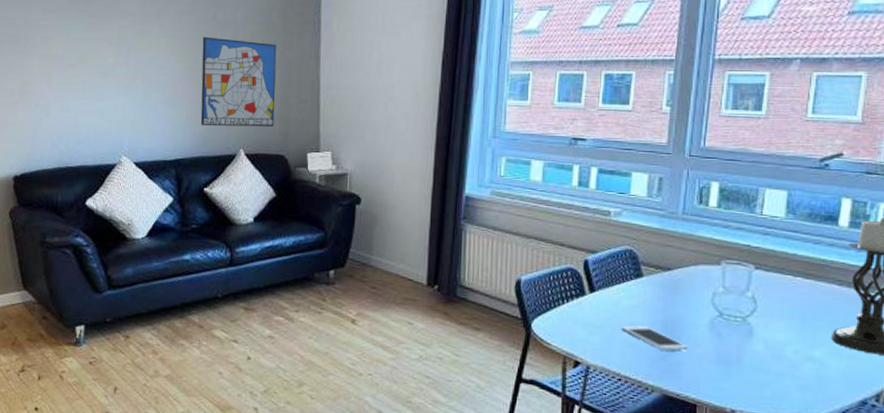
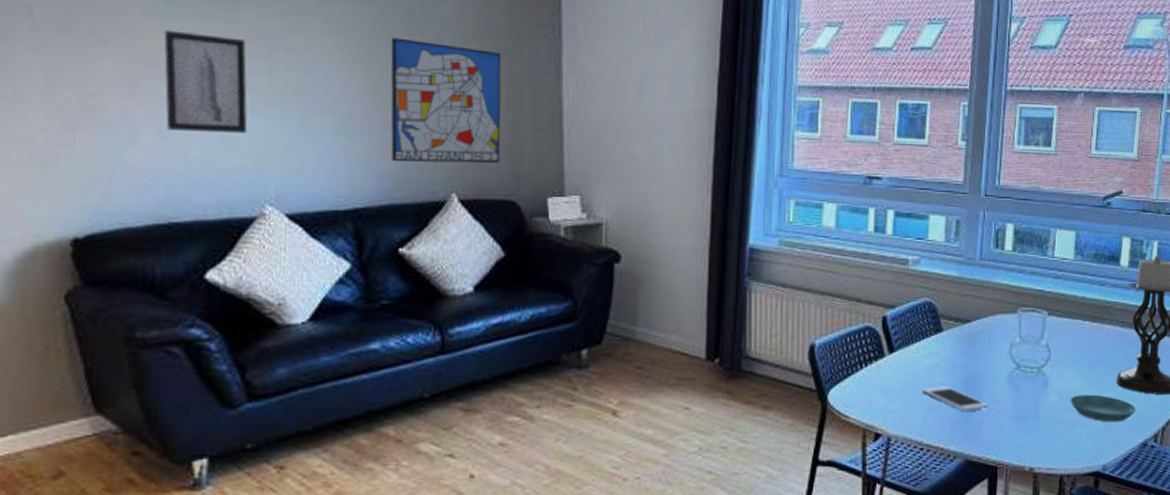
wall art: none [66,39,113,107] -> present [164,30,248,133]
saucer: none [777,346,854,378] -> present [1070,394,1136,423]

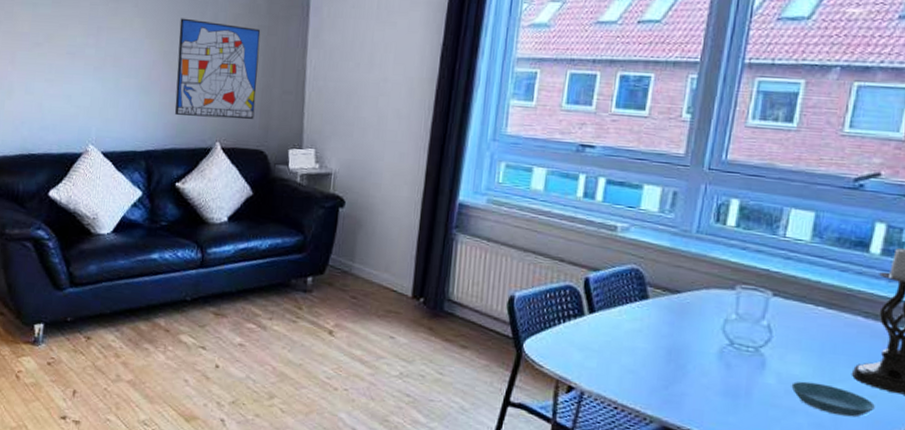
wall art: present [164,30,248,133] -> none [31,15,83,91]
cell phone: present [923,386,988,411] -> none [622,351,693,380]

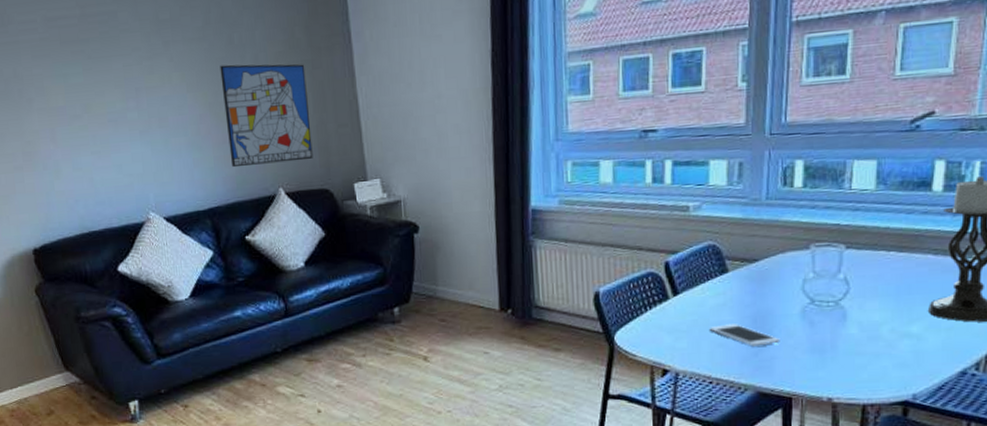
cell phone: none [622,351,693,380] -> present [710,324,780,347]
saucer: present [791,381,875,417] -> none [873,325,953,352]

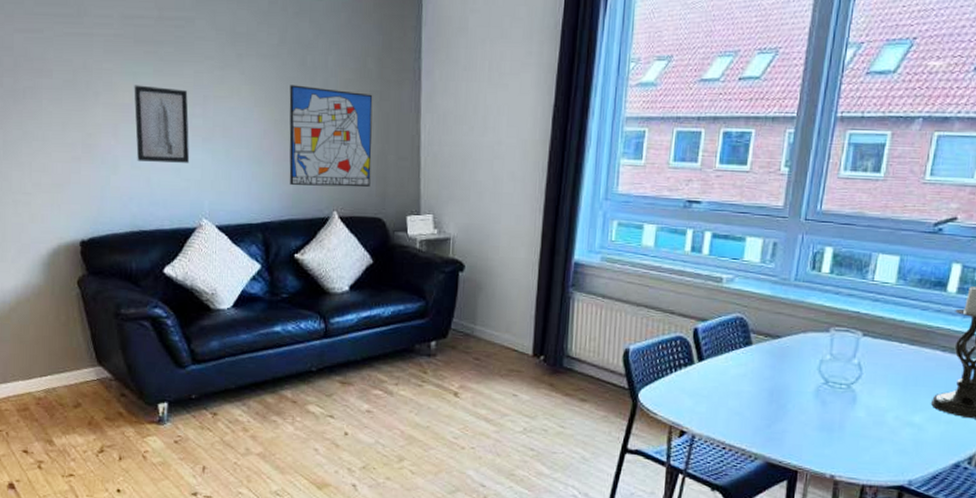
wall art: none [65,85,130,163] -> present [134,85,190,163]
cell phone: present [710,324,780,347] -> none [729,394,793,419]

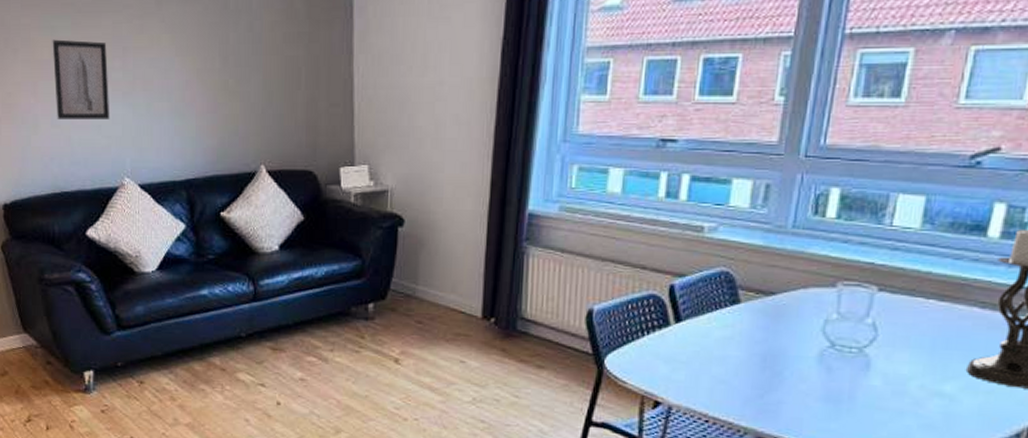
wall art: present [289,84,373,187] -> none [212,30,301,139]

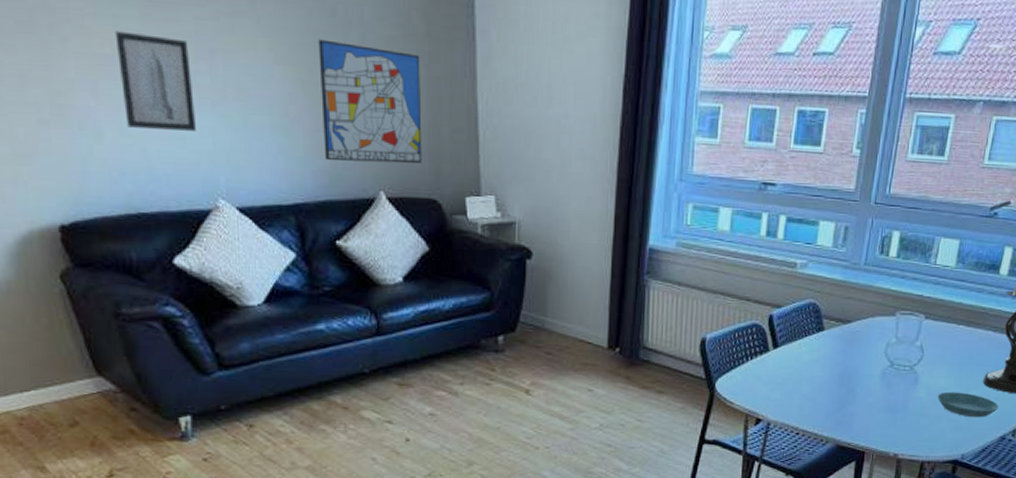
wall art: none [212,30,301,139] -> present [318,39,422,164]
saucer: none [899,380,992,416] -> present [937,392,999,418]

